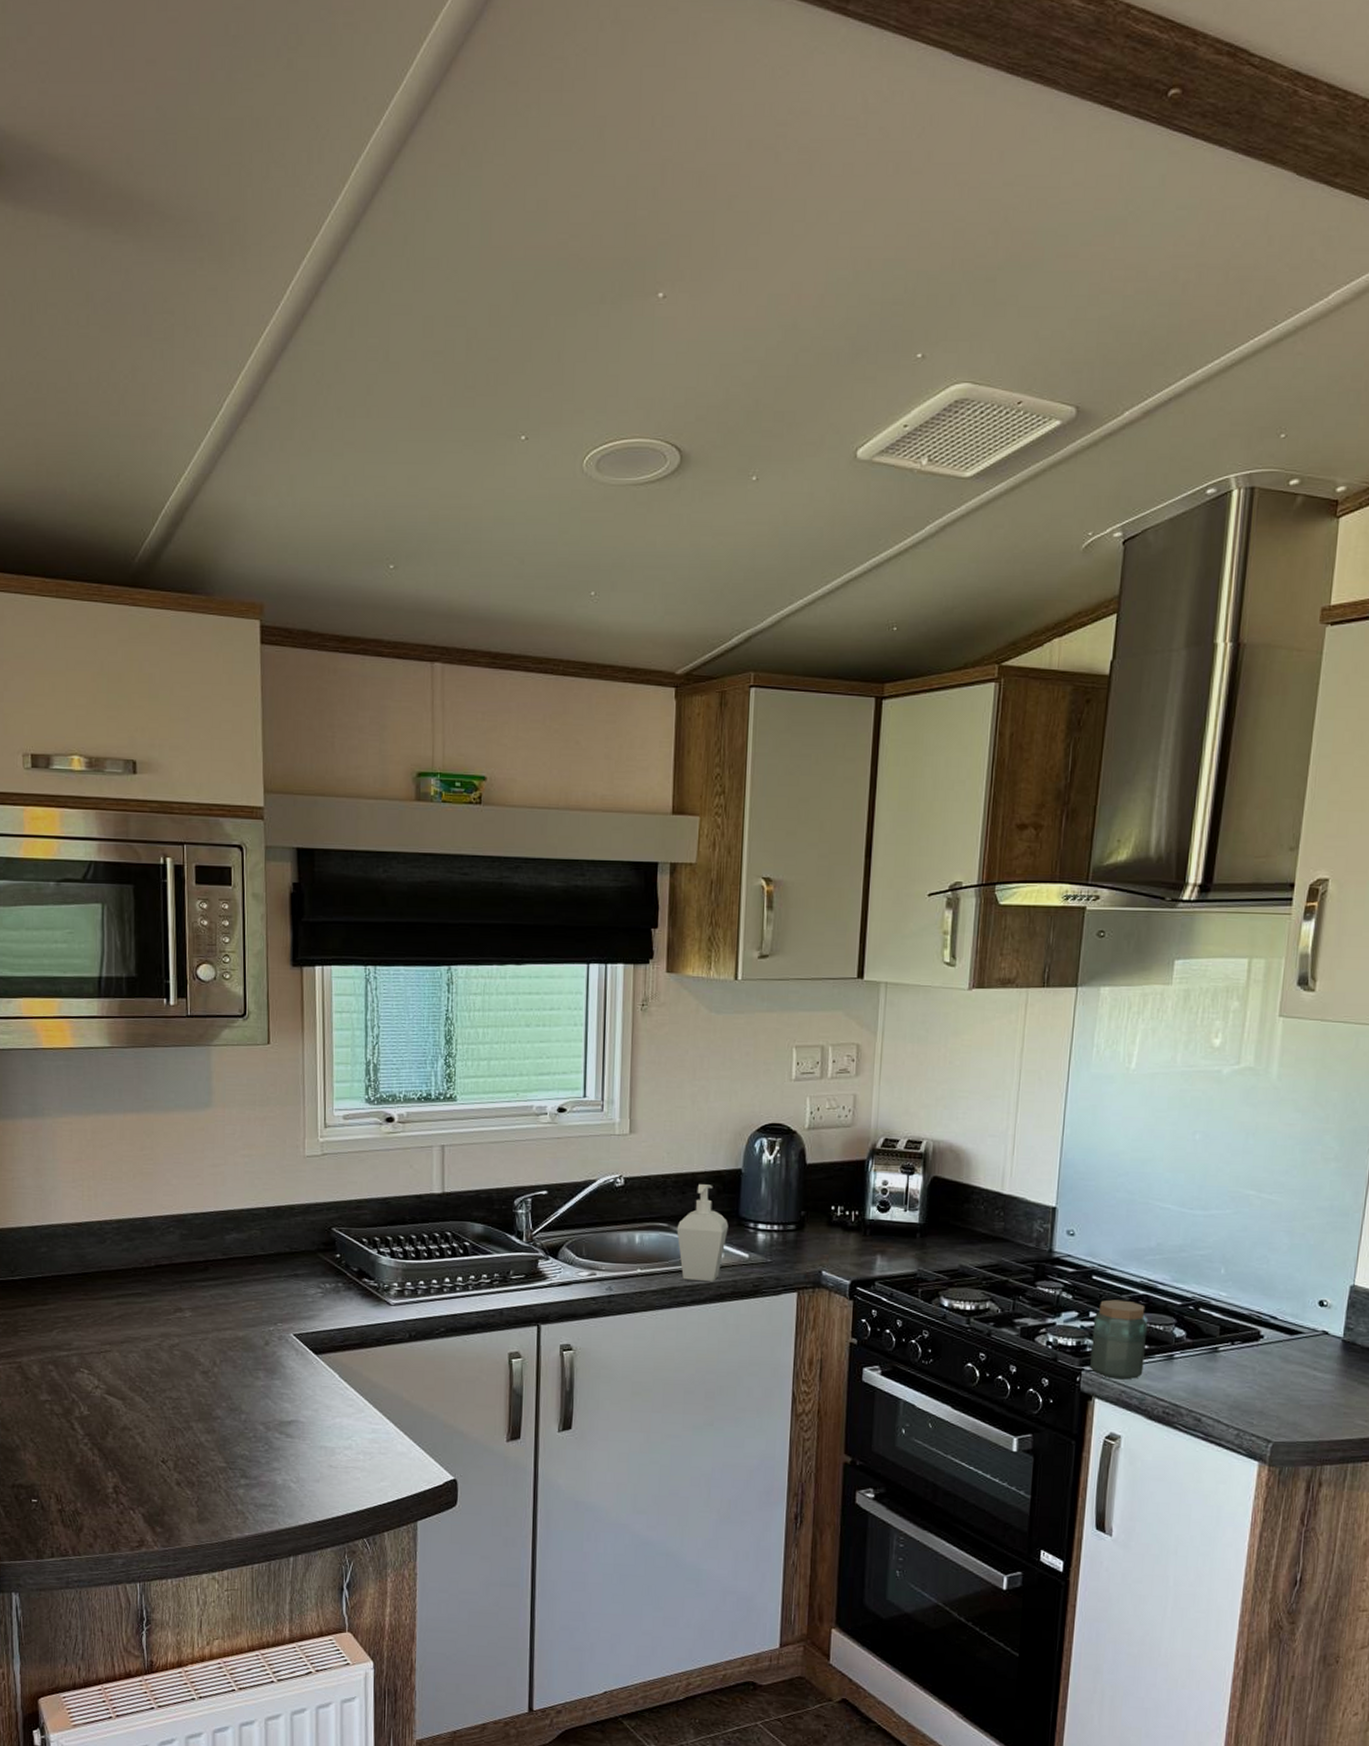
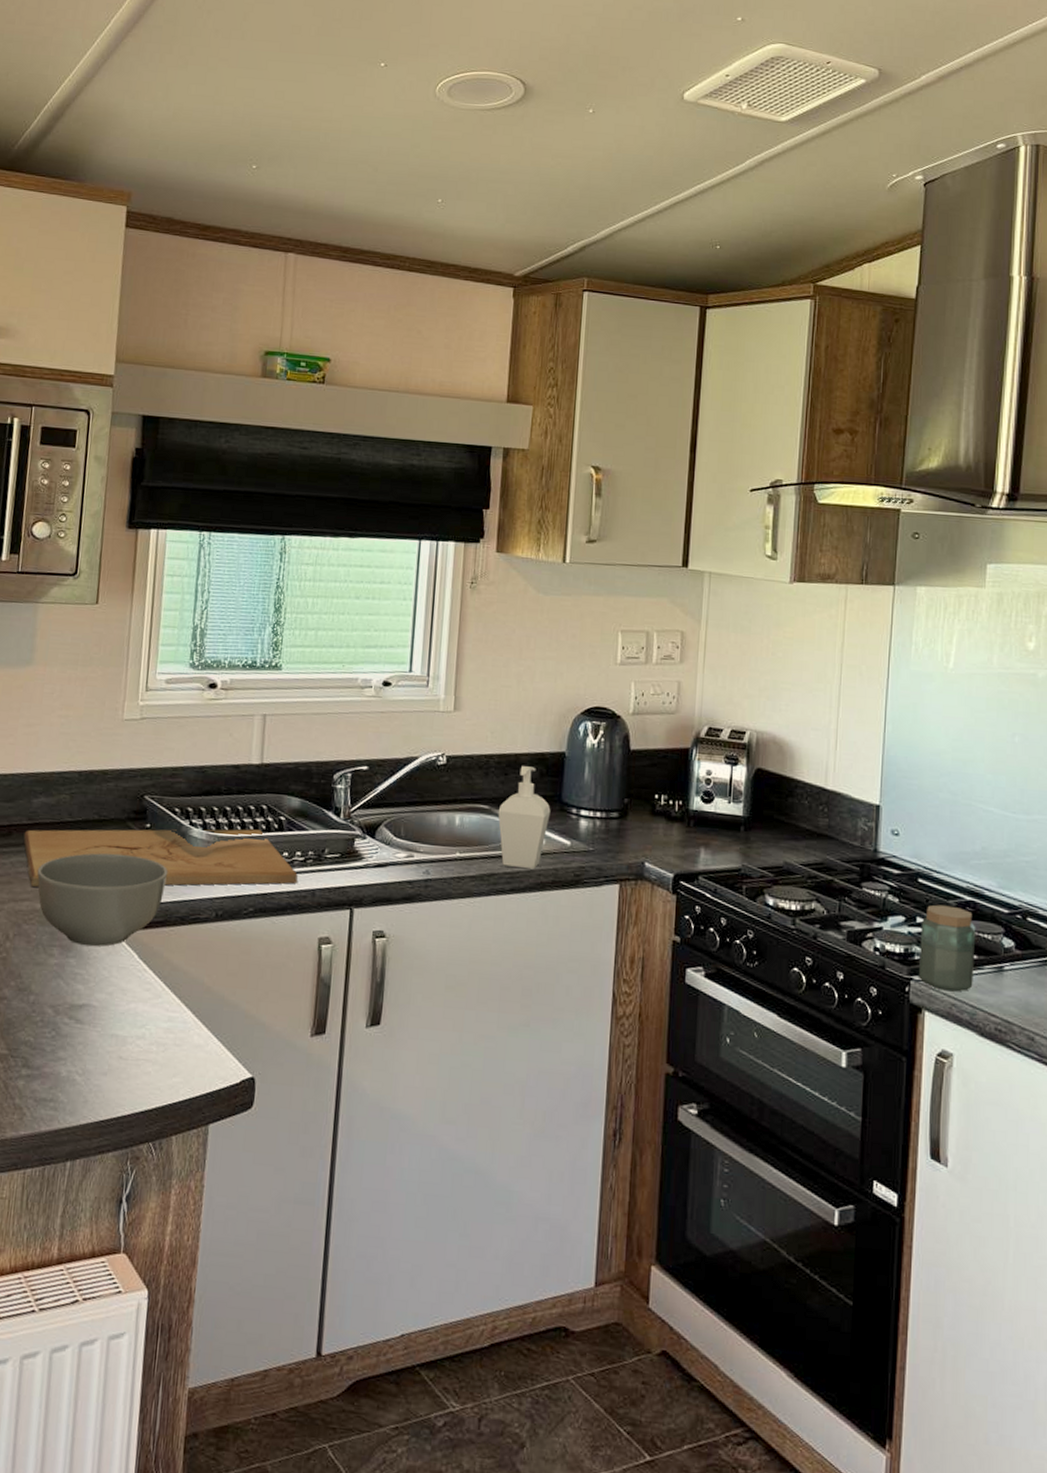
cutting board: none [220,1255,486,1317] -> present [23,829,298,887]
bowl: none [236,1283,361,1368] -> present [37,853,168,946]

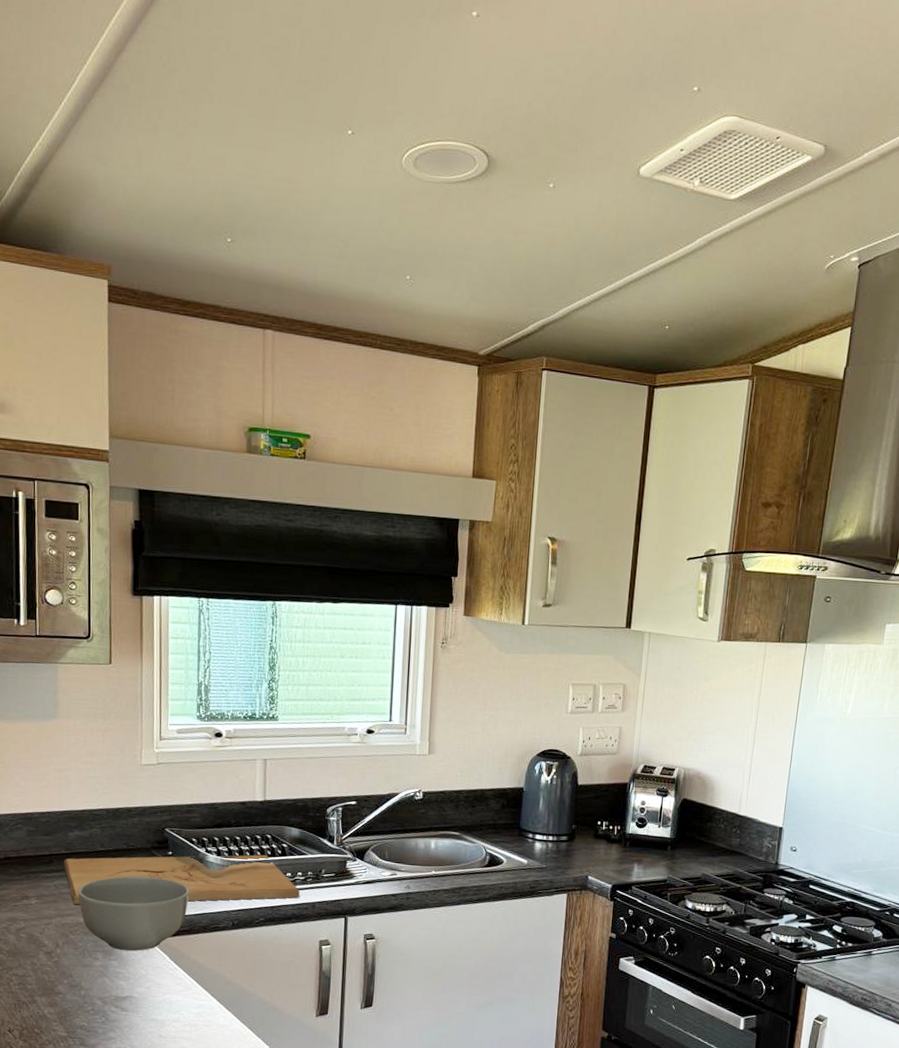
soap bottle: present [498,766,551,870] -> none [466,799,511,884]
peanut butter: present [919,904,976,992] -> none [805,905,853,971]

